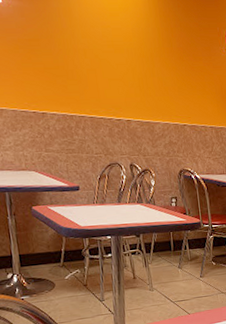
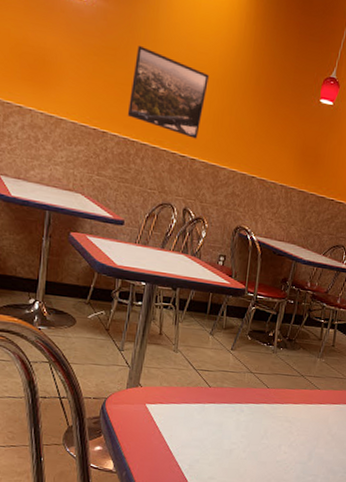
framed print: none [57,32,129,103] -> present [127,45,209,139]

